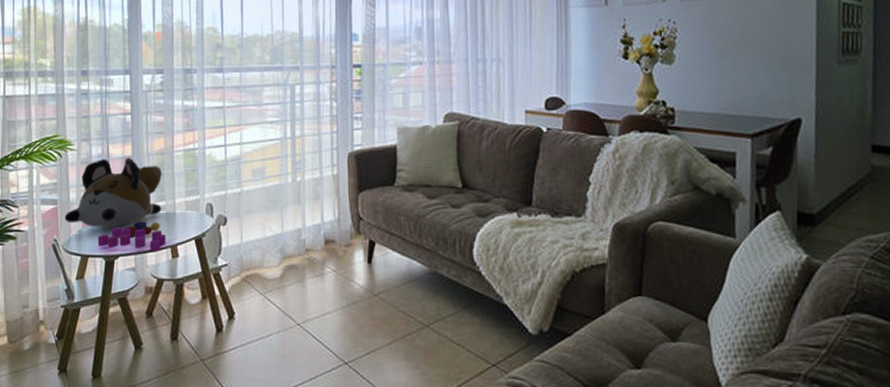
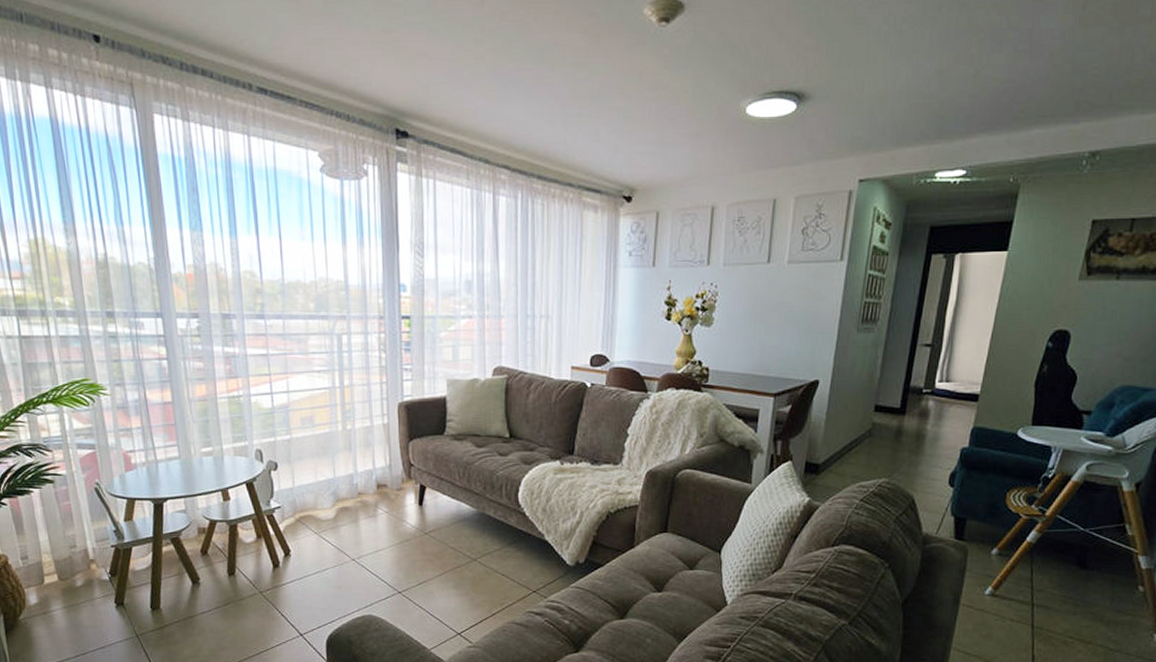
plush toy: present [64,157,162,227] -> none [104,403,209,471]
toy blocks: present [97,221,166,252] -> none [143,466,216,495]

